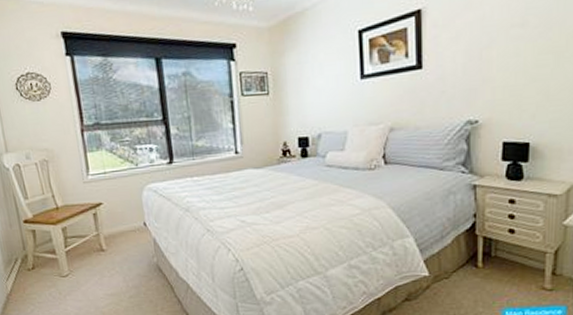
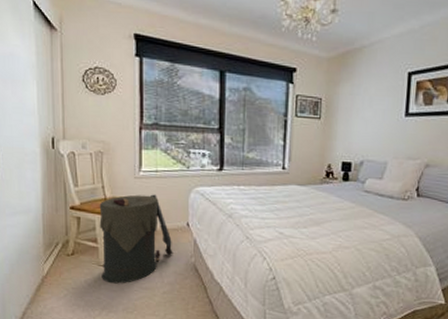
laundry basket: none [52,197,134,294] -> present [99,194,173,284]

